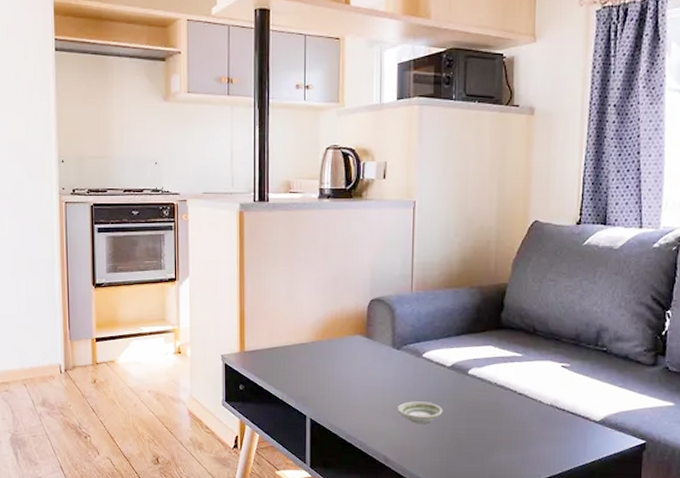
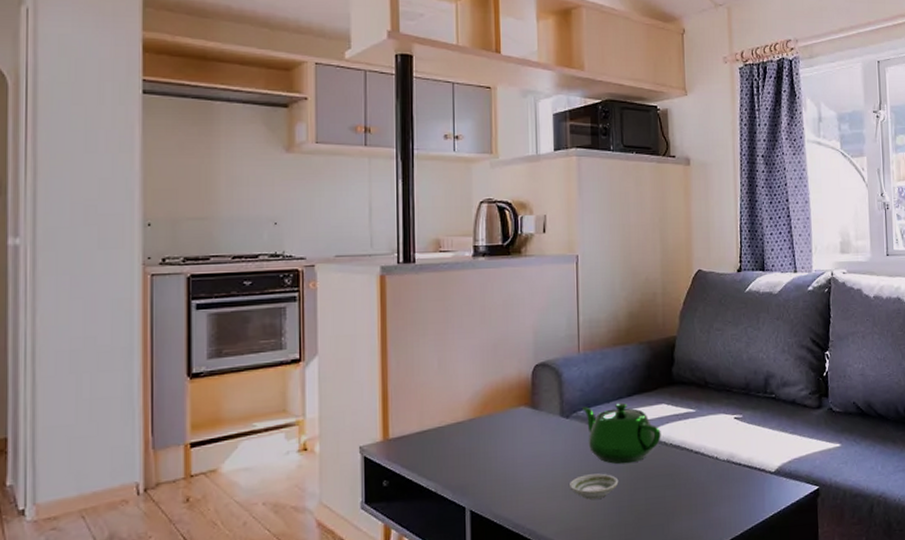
teapot: none [412,341,486,396] -> present [581,402,661,465]

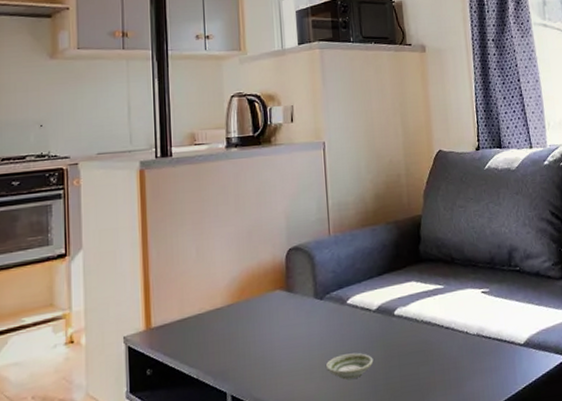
teapot: present [581,402,661,465] -> none [334,282,412,343]

